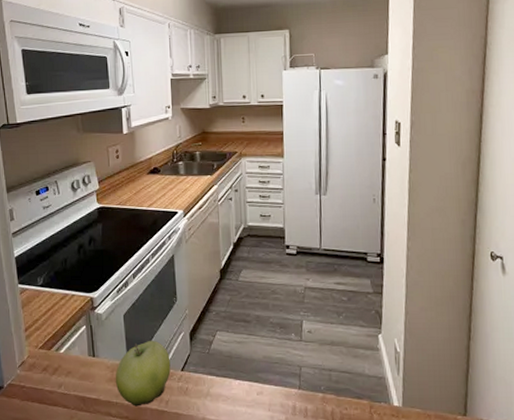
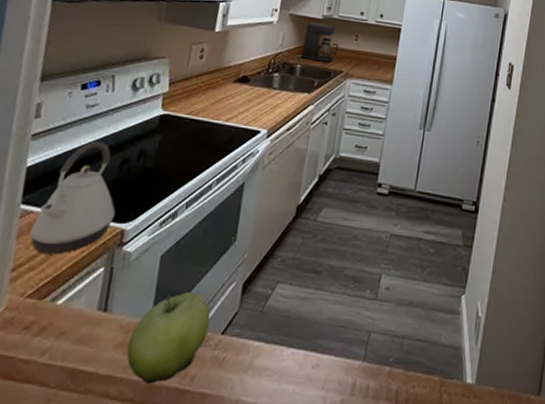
kettle: none [29,233,83,318] -> present [29,141,115,255]
coffee maker: none [197,111,229,147] -> present [300,22,339,63]

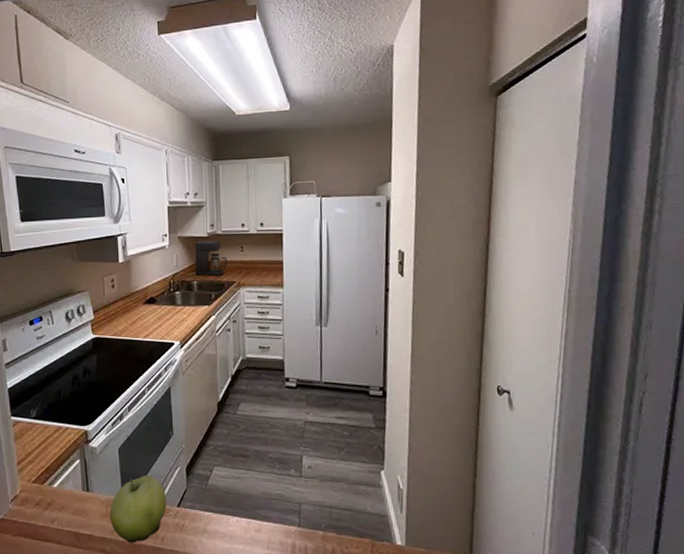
kettle: present [29,141,115,255] -> none [22,364,77,451]

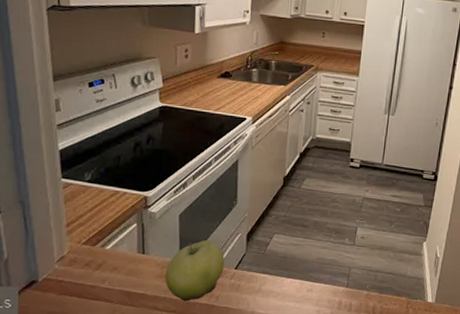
coffee maker: present [195,240,228,276] -> none [274,21,308,58]

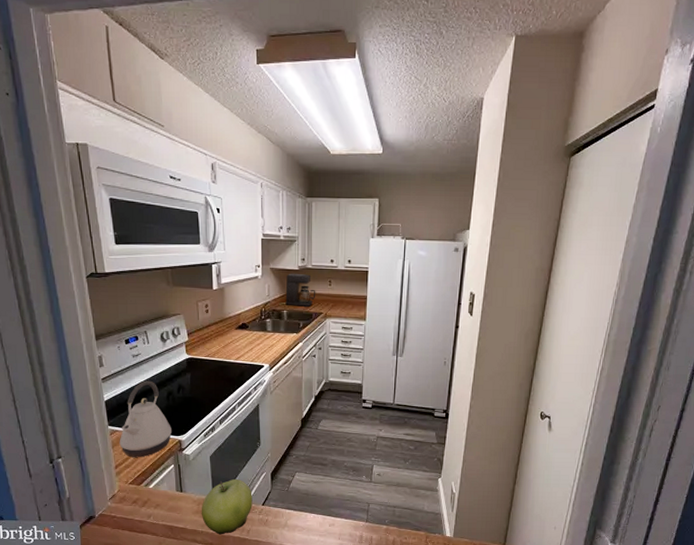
kettle: none [73,129,137,215] -> present [119,380,172,457]
coffee maker: none [274,21,308,58] -> present [285,273,316,307]

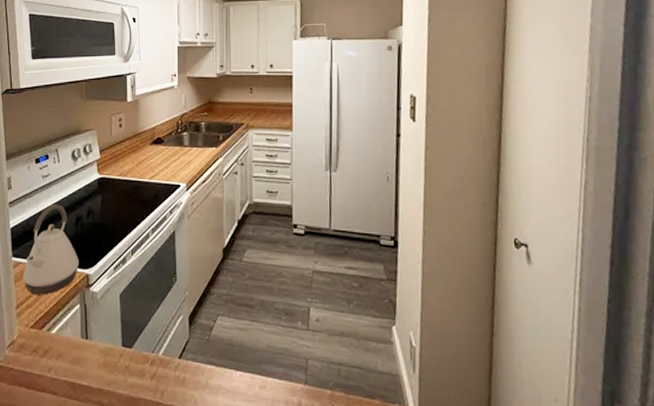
fruit: present [201,478,253,535] -> none [108,323,167,397]
coffee maker: present [285,273,316,307] -> none [203,81,236,117]

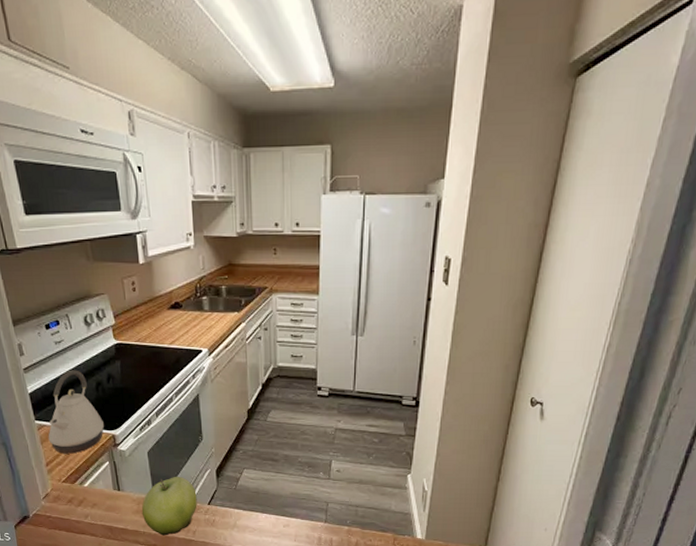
fruit: none [108,323,167,397] -> present [141,476,197,536]

